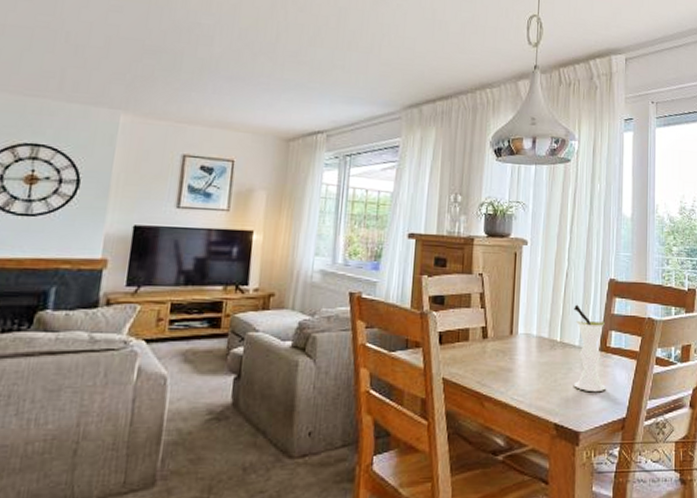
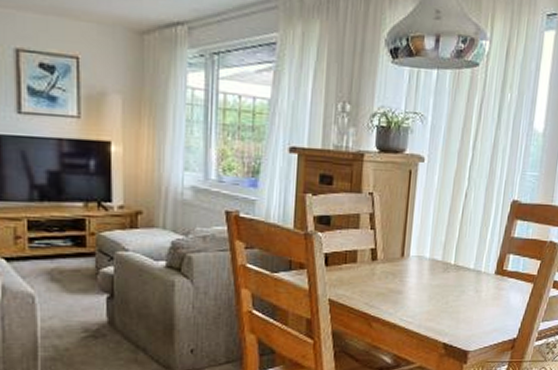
vase: present [574,304,606,393] -> none [466,226,503,314]

